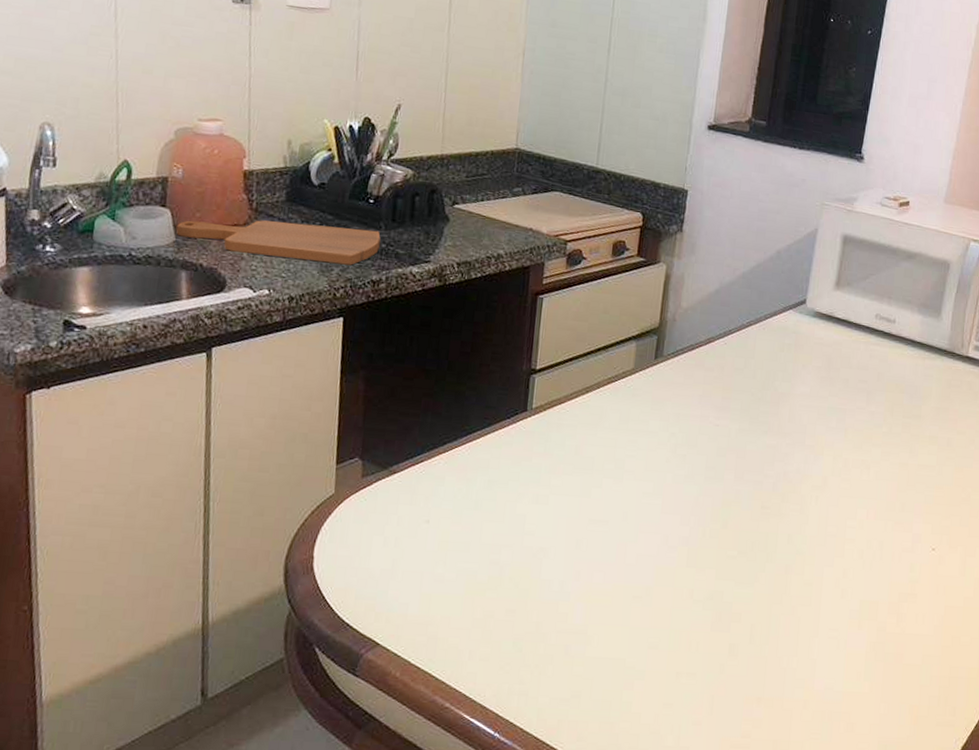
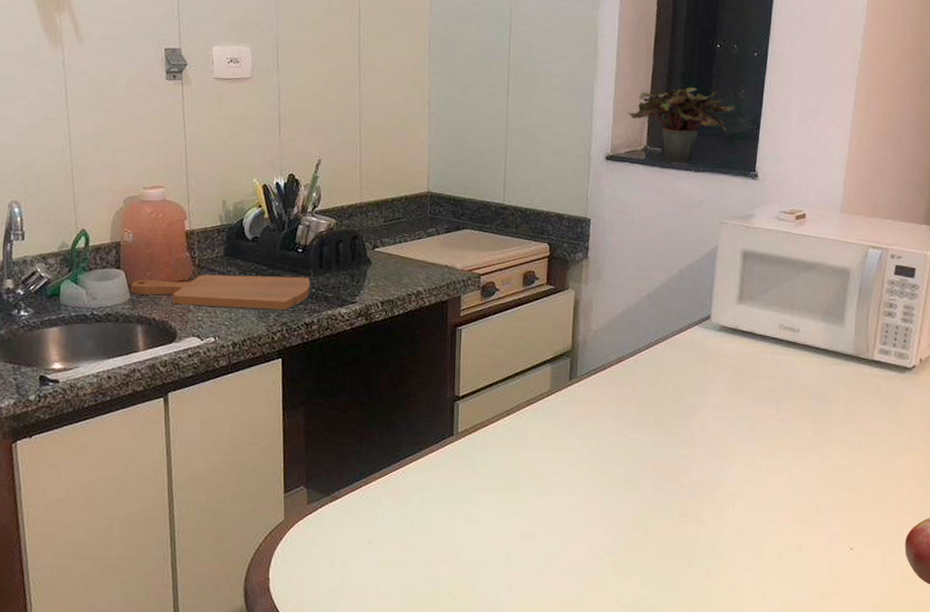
potted plant: none [733,60,846,140] -> present [627,87,736,164]

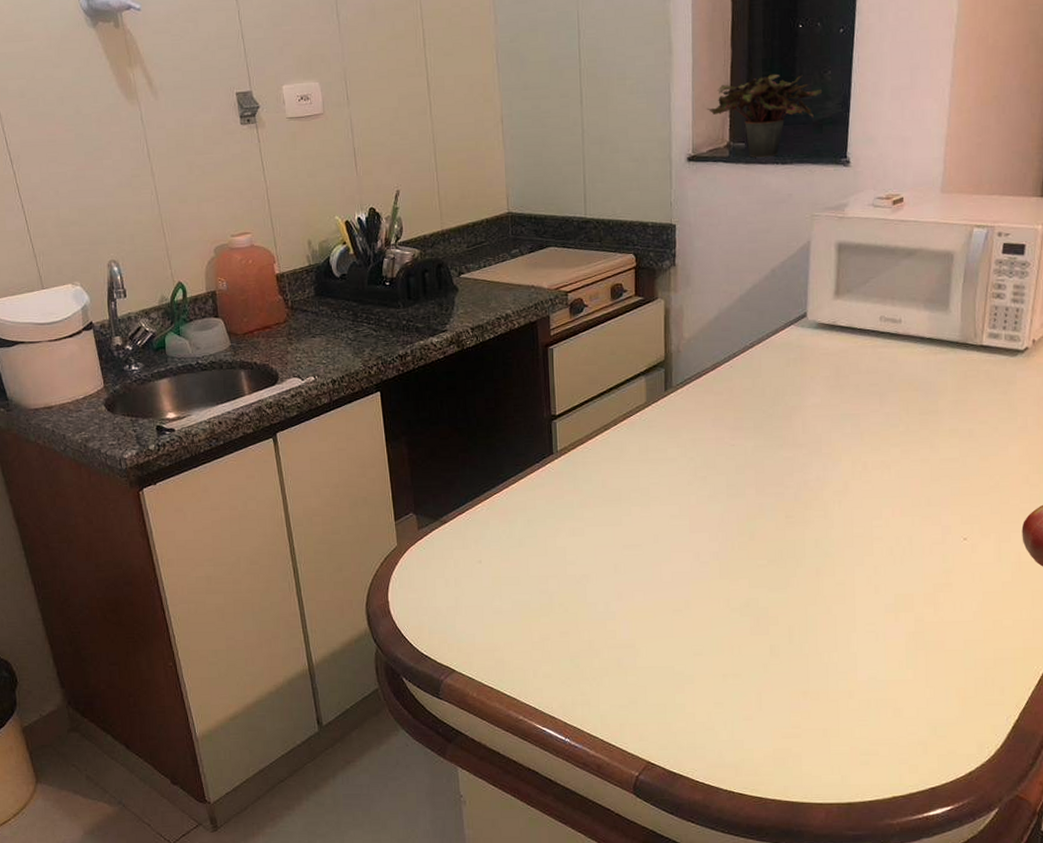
cutting board: present [131,274,311,311] -> none [230,309,402,348]

